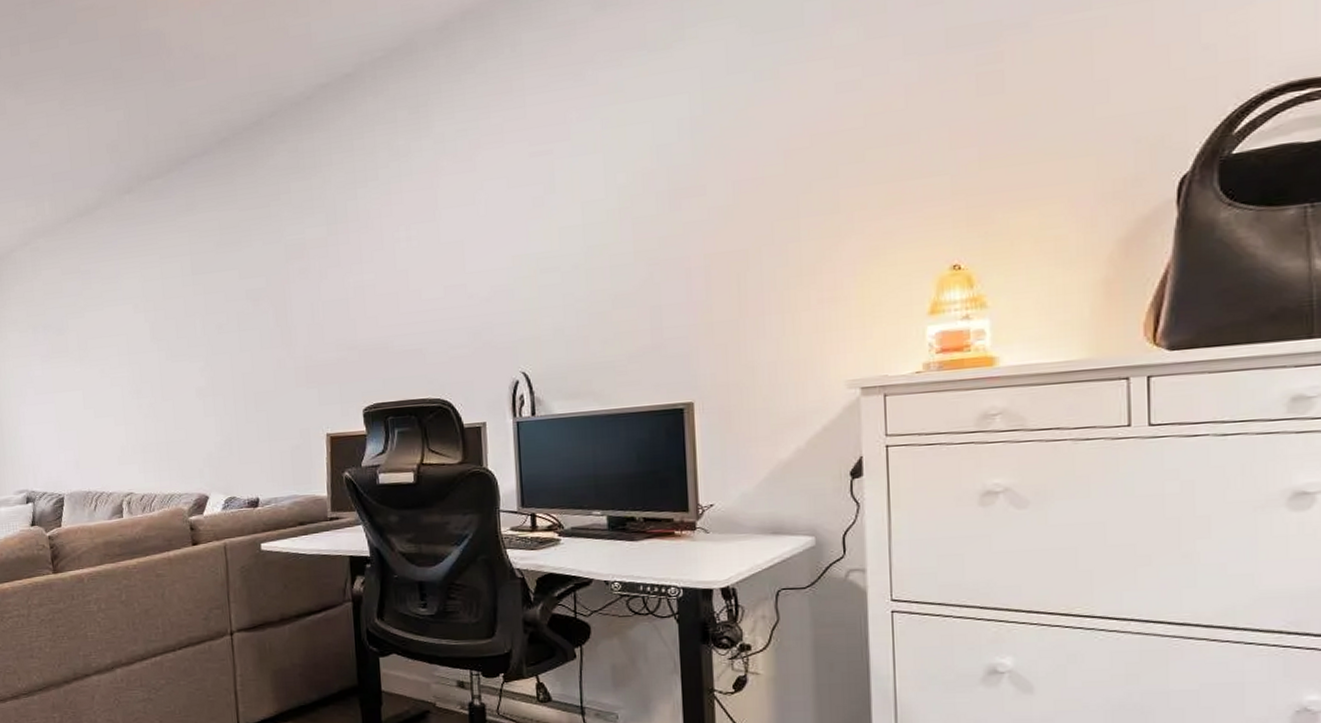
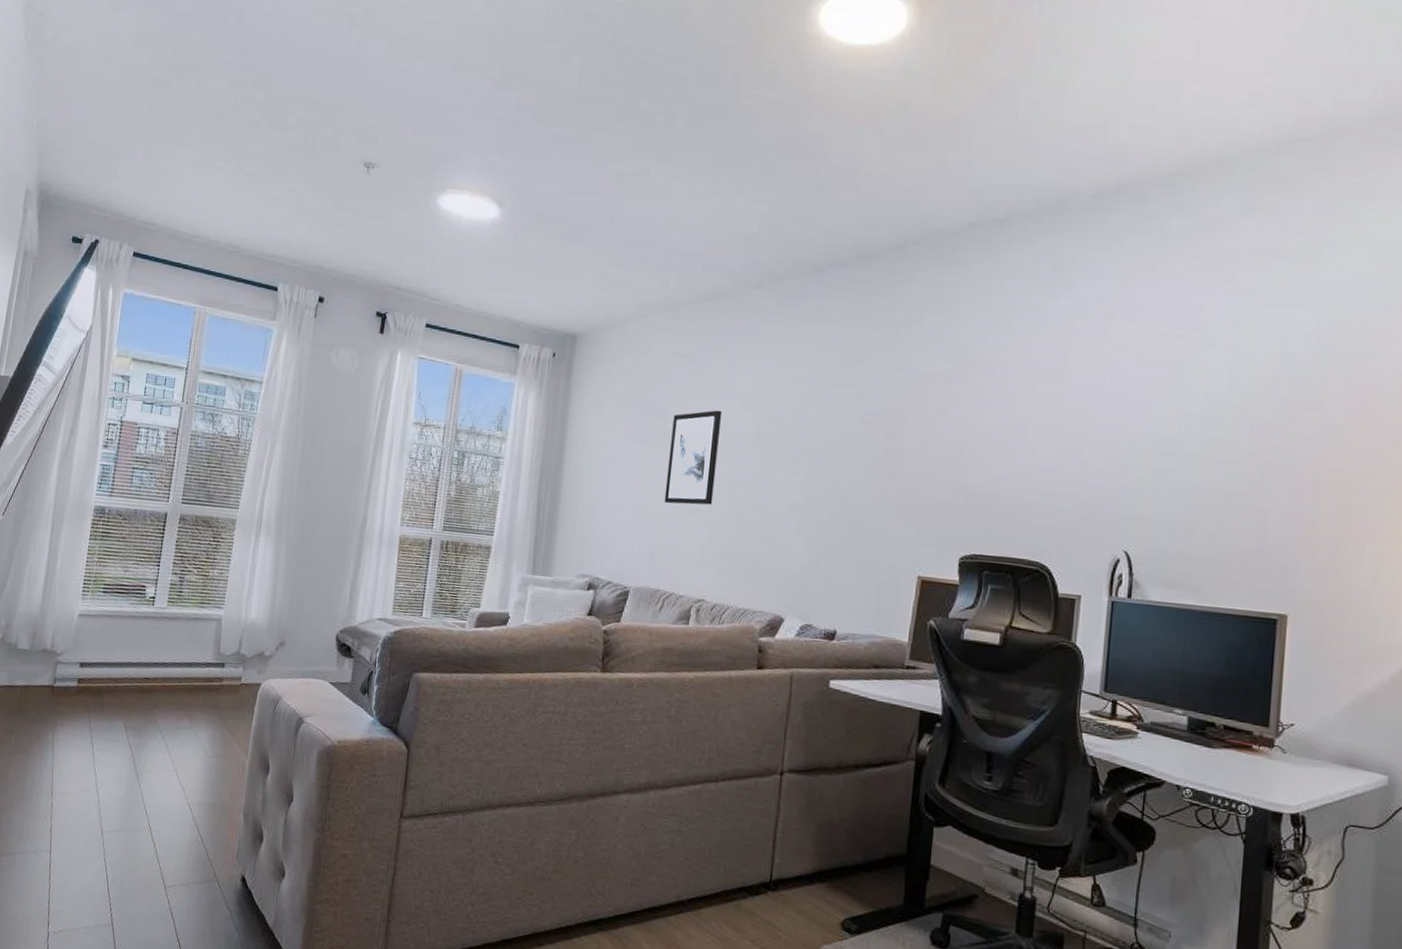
wall art: none [73,316,124,413] -> present [664,410,723,505]

